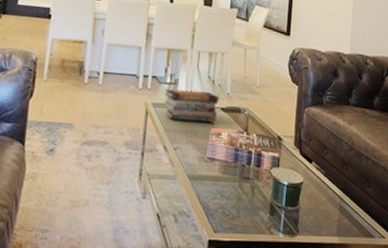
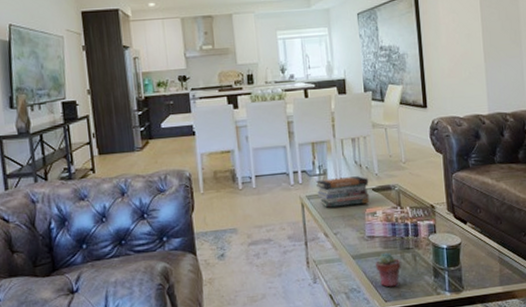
potted succulent: none [210,178,238,218] -> present [375,252,401,288]

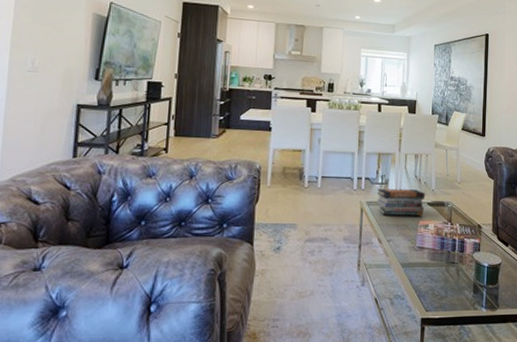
potted succulent: present [375,252,401,288] -> none [421,264,445,298]

